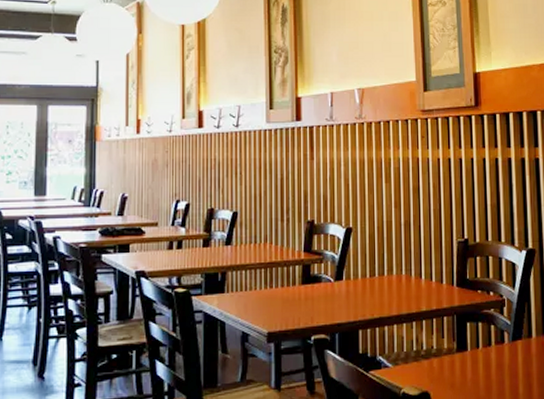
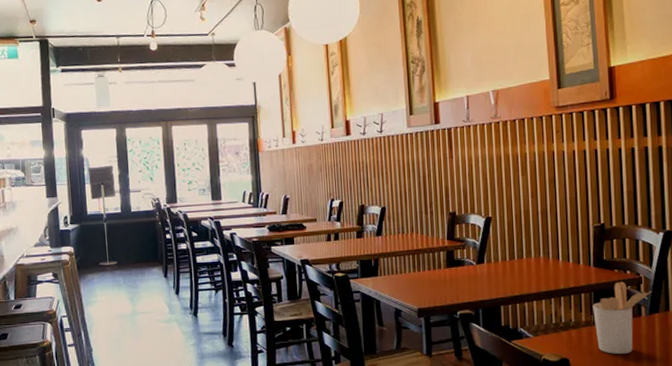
utensil holder: none [455,304,515,387] -> present [593,281,652,354]

